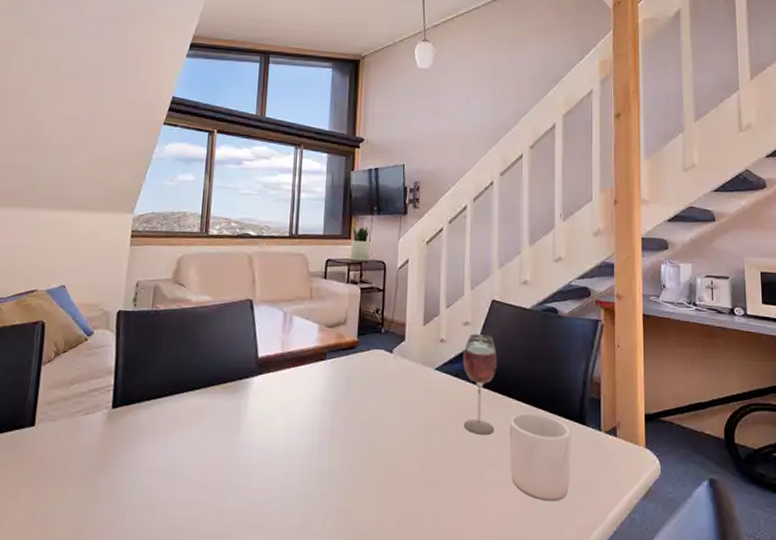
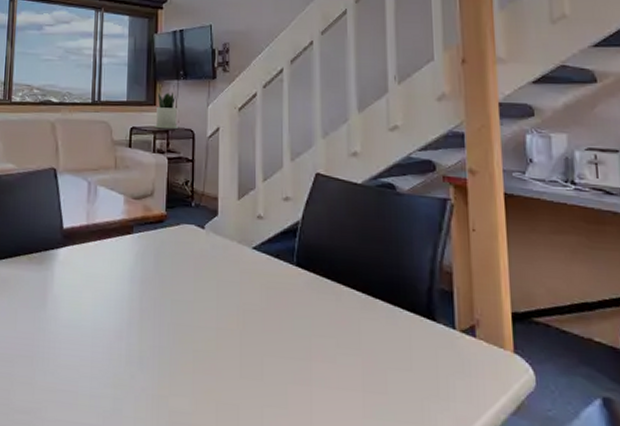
wineglass: present [462,333,498,436] -> none [283,210,325,326]
mug: present [509,412,571,502] -> none [342,301,419,408]

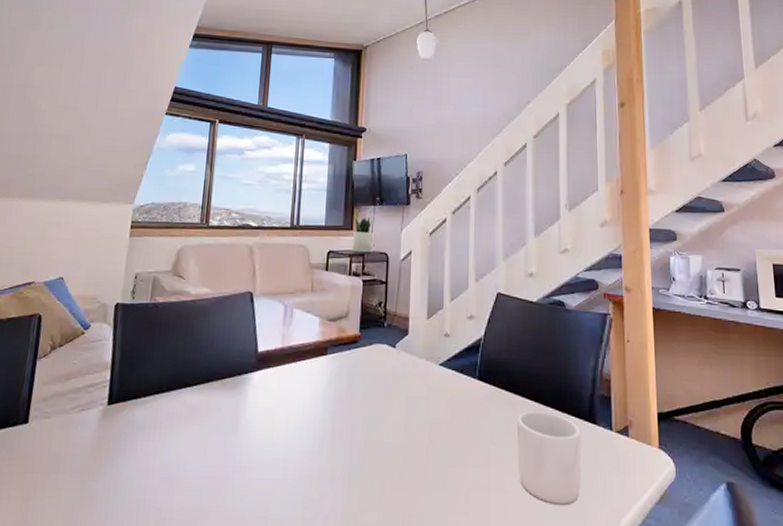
mug: none [342,301,419,408] -> present [517,410,582,506]

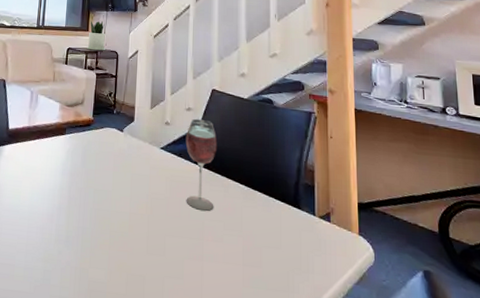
wineglass: none [467,327,504,435] -> present [185,118,218,212]
mug: present [517,410,582,506] -> none [228,193,287,279]

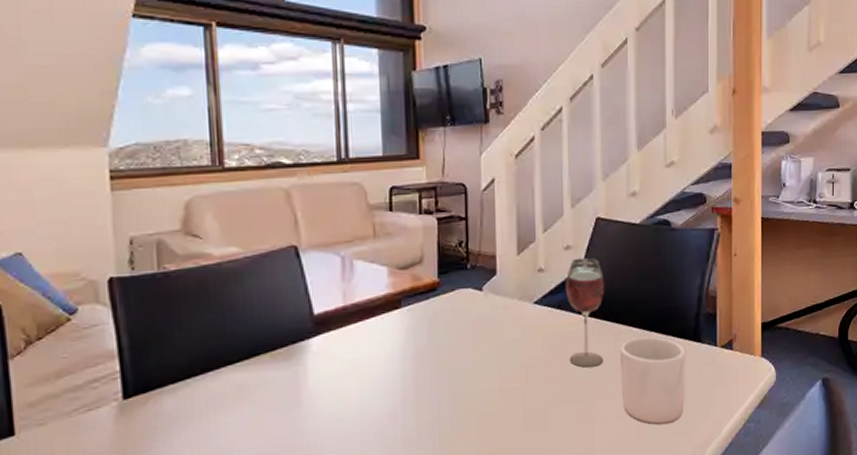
planter: present [86,20,106,51] -> none [418,141,449,186]
mug: none [228,193,287,279] -> present [620,336,686,425]

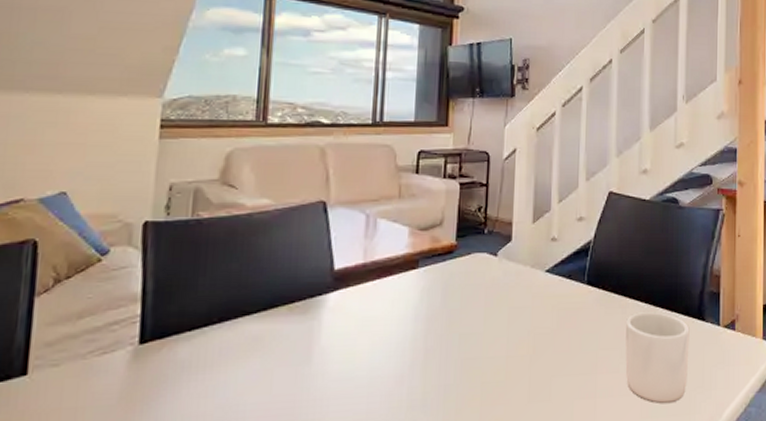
wineglass: present [565,257,605,368] -> none [576,229,615,341]

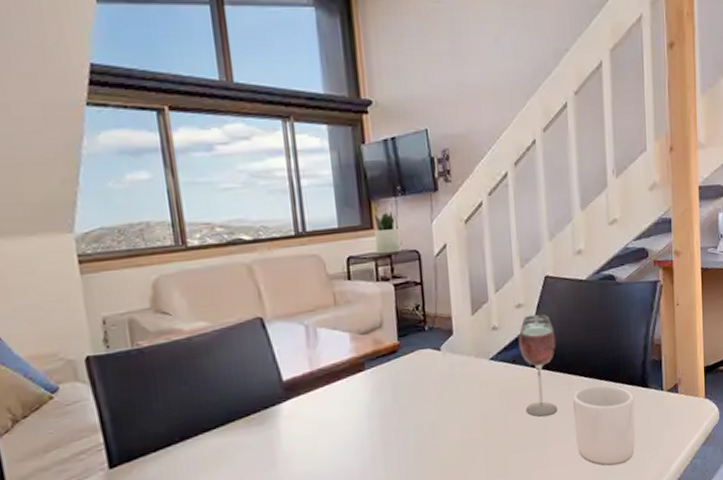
planter: none [445,111,473,152] -> present [373,211,403,255]
wineglass: none [576,229,615,341] -> present [518,314,557,417]

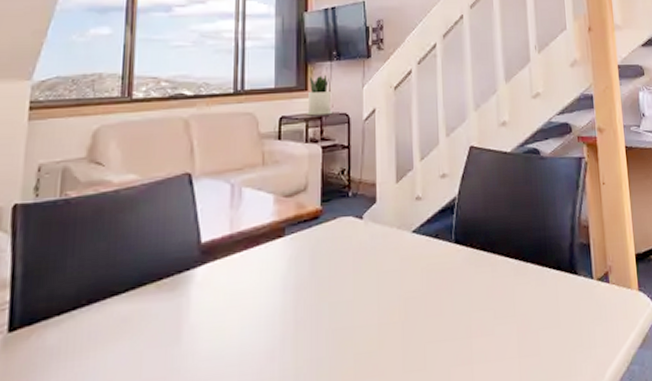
wineglass: present [518,314,557,417] -> none [441,185,481,302]
mug: present [573,384,635,466] -> none [497,267,565,366]

